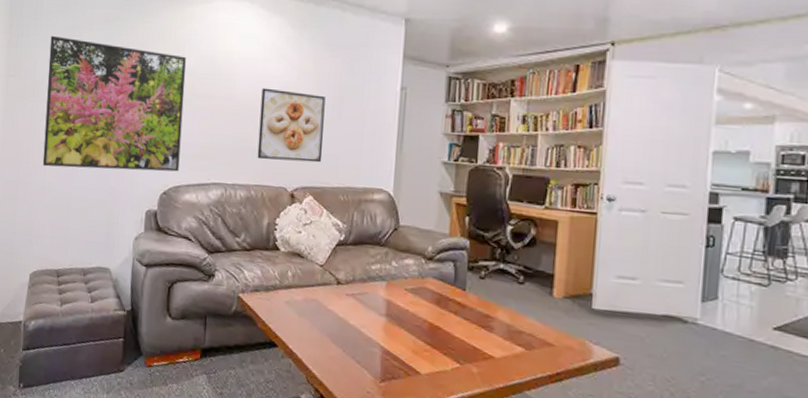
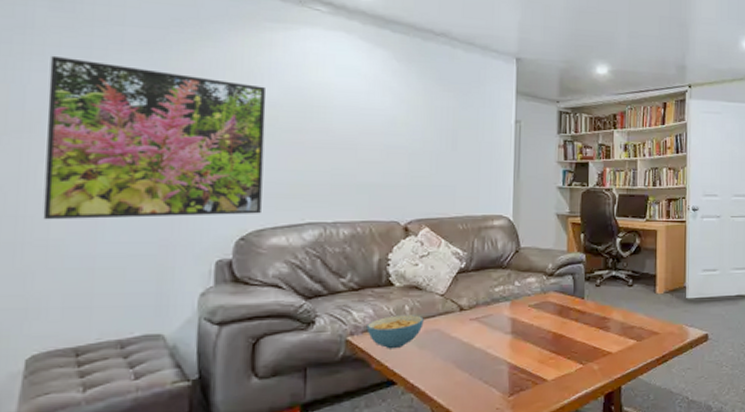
cereal bowl: none [255,279,304,313] -> present [366,315,424,349]
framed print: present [257,88,326,163] -> none [362,121,438,195]

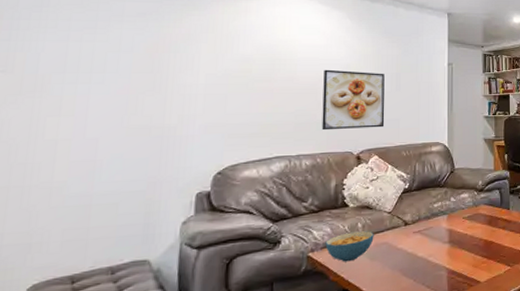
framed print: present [43,55,267,220] -> none [48,28,242,166]
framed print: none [362,121,438,195] -> present [321,69,385,131]

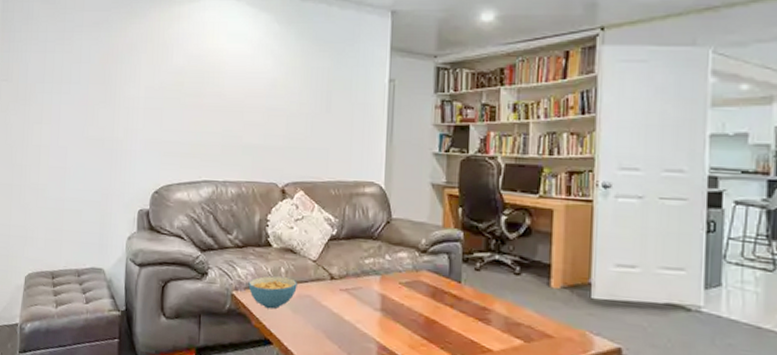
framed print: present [321,69,385,131] -> none [247,84,314,158]

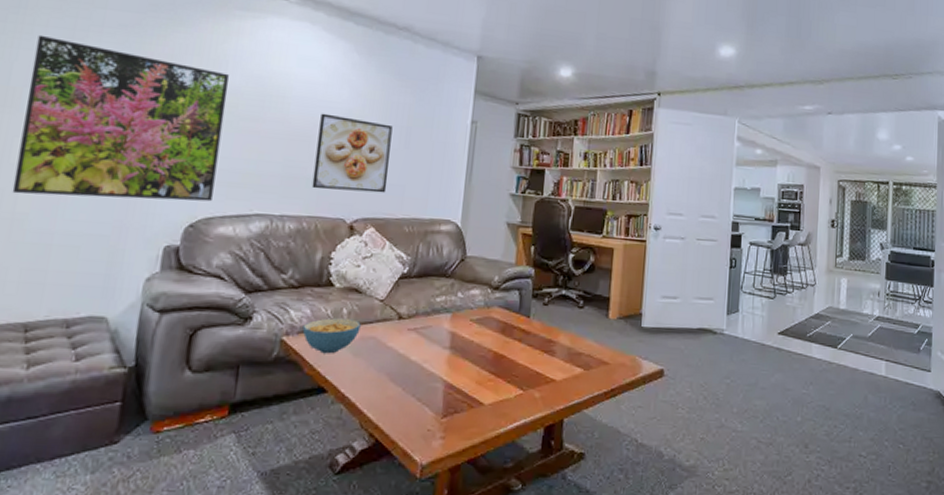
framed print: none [36,39,175,171] -> present [12,34,229,202]
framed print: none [247,84,314,158] -> present [311,113,393,193]

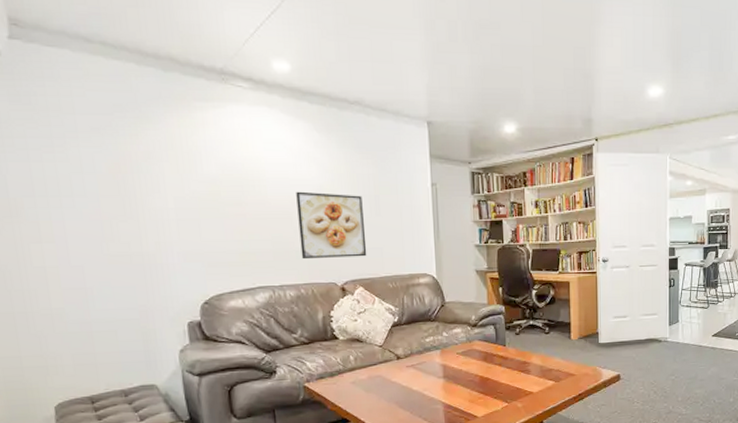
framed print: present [12,34,229,202] -> none [20,146,218,293]
cereal bowl: present [302,318,361,354] -> none [319,364,367,393]

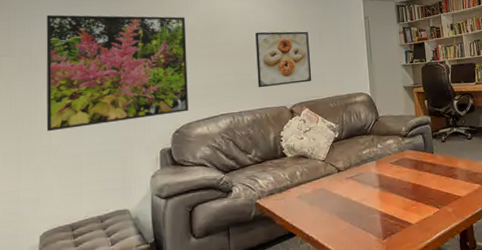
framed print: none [20,146,218,293] -> present [46,14,188,132]

